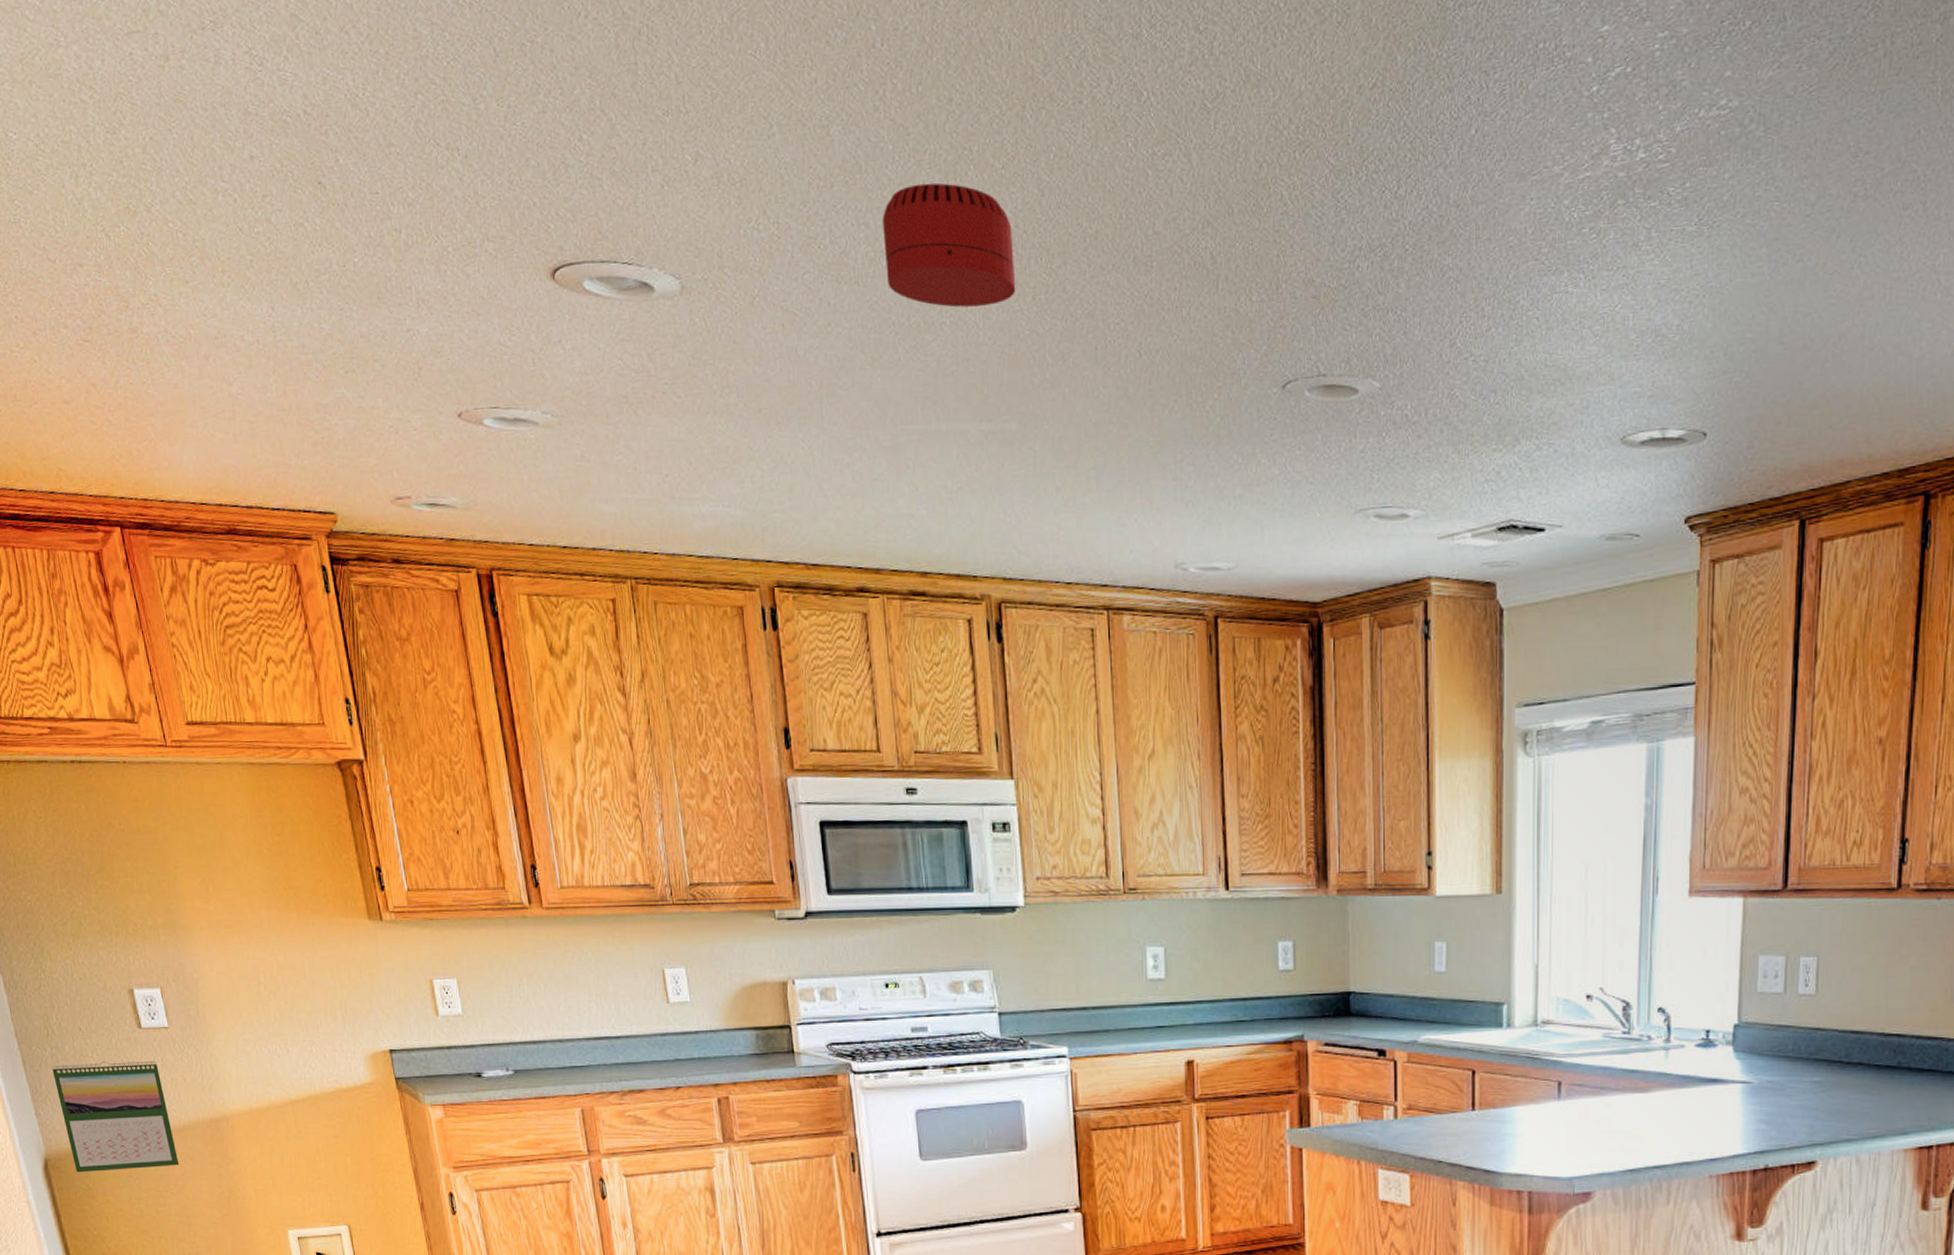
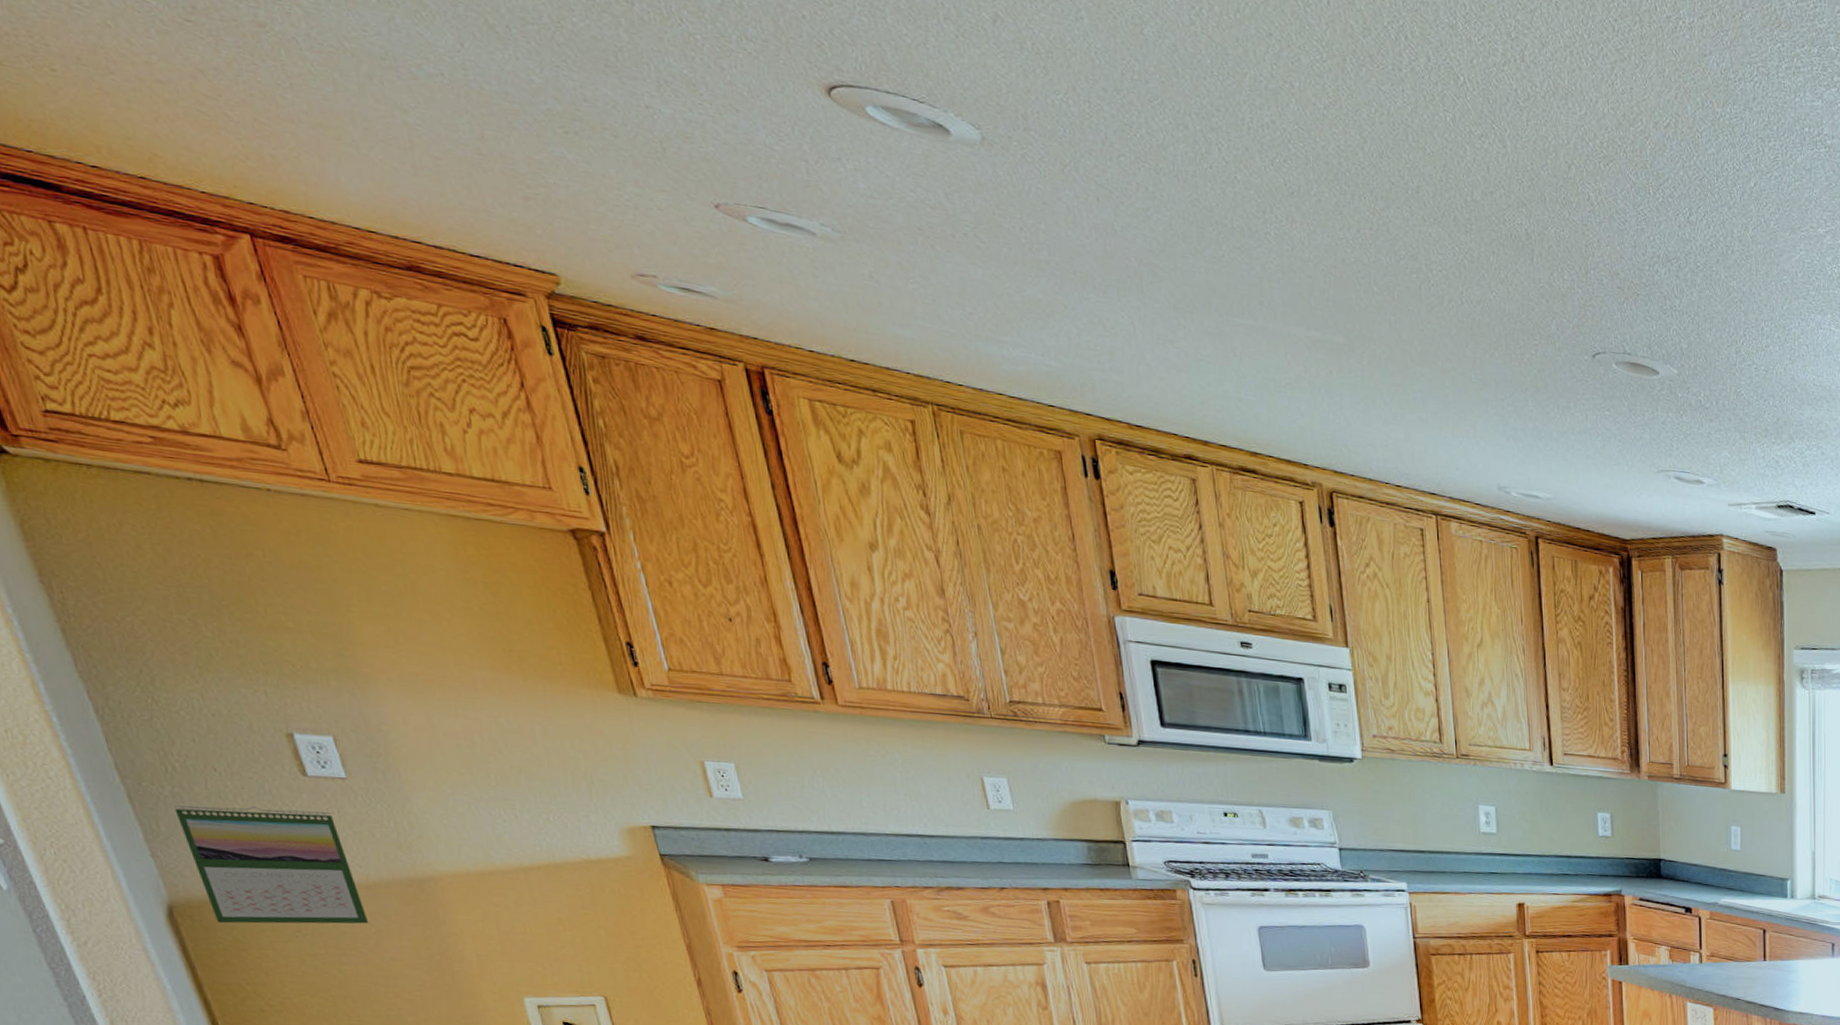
smoke detector: present [883,182,1016,308] -> none [1202,101,1341,228]

